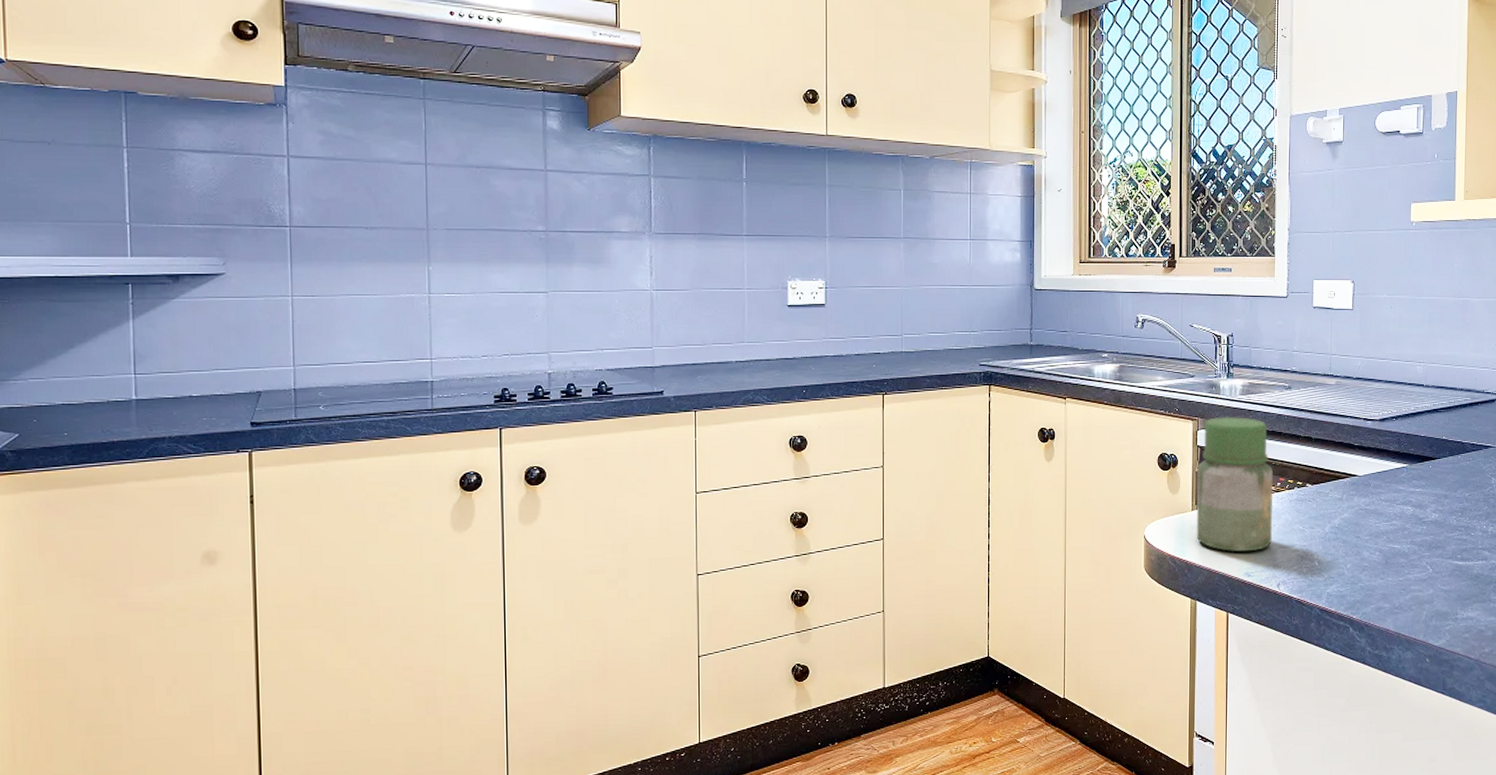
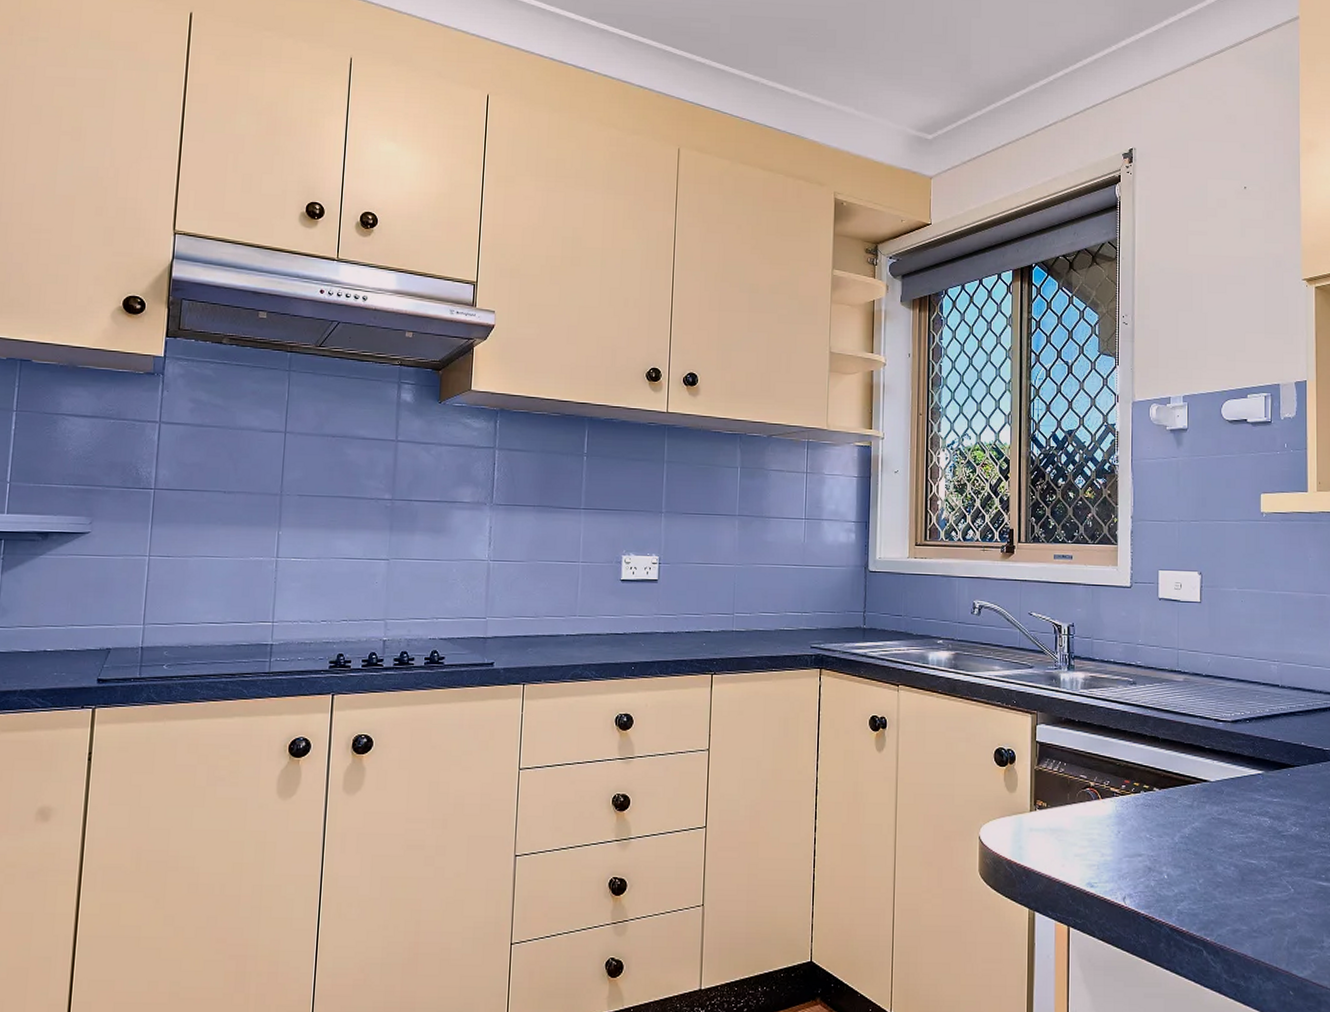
jar: present [1196,416,1273,552] -> none [1034,711,1118,860]

